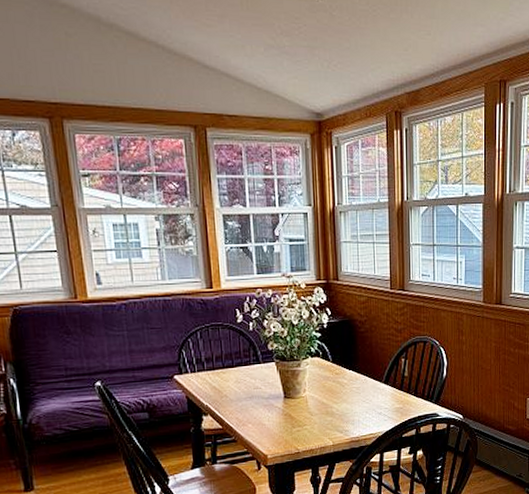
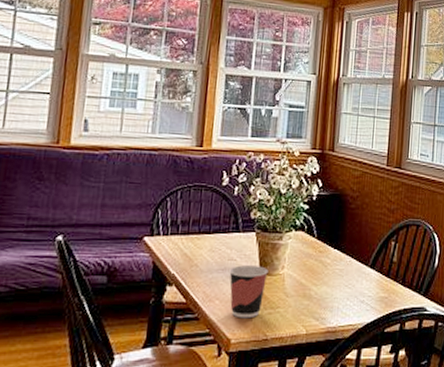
cup: none [256,391,292,437] -> present [229,265,269,319]

